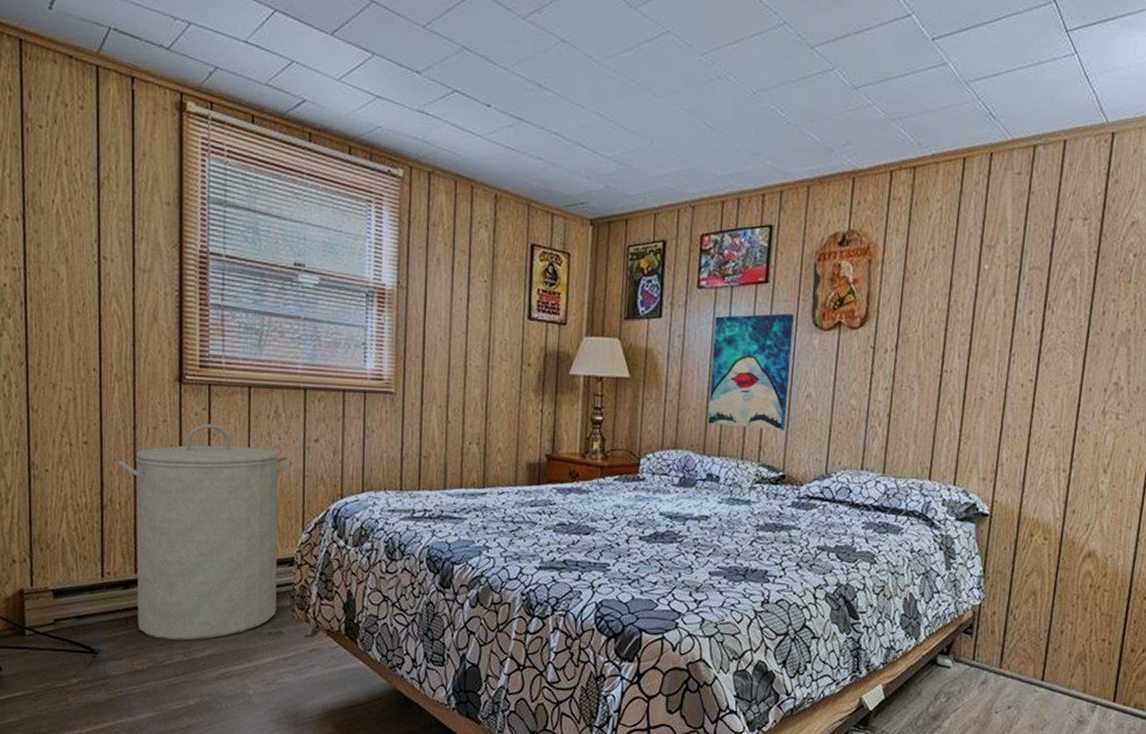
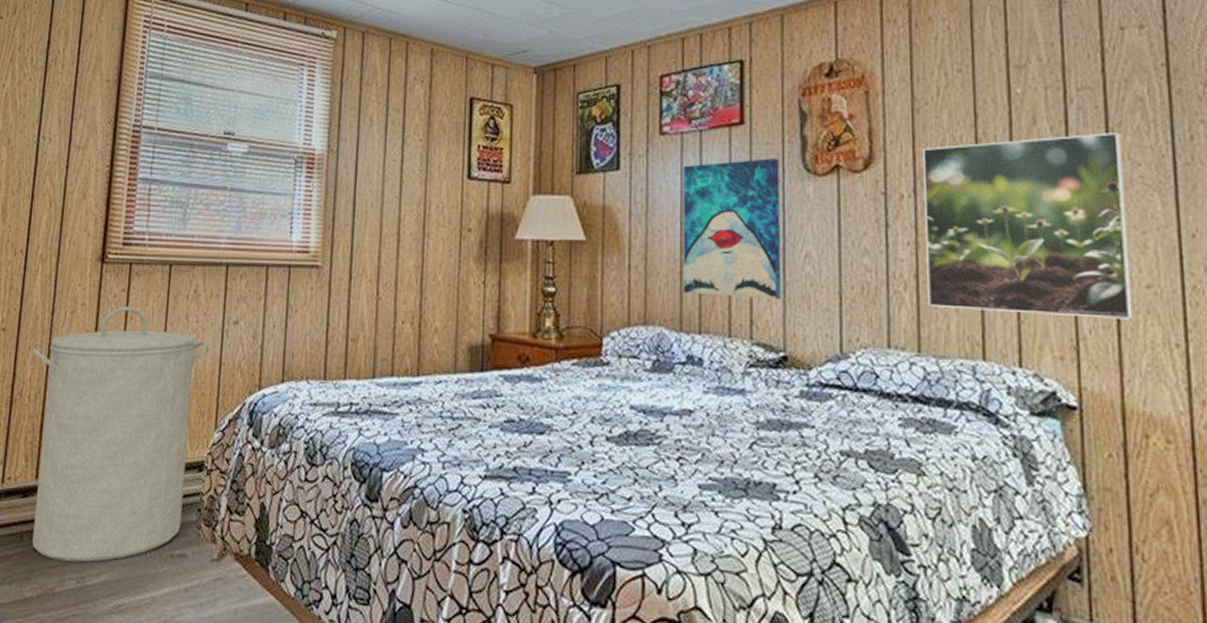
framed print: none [895,305,1055,451] -> present [923,132,1133,320]

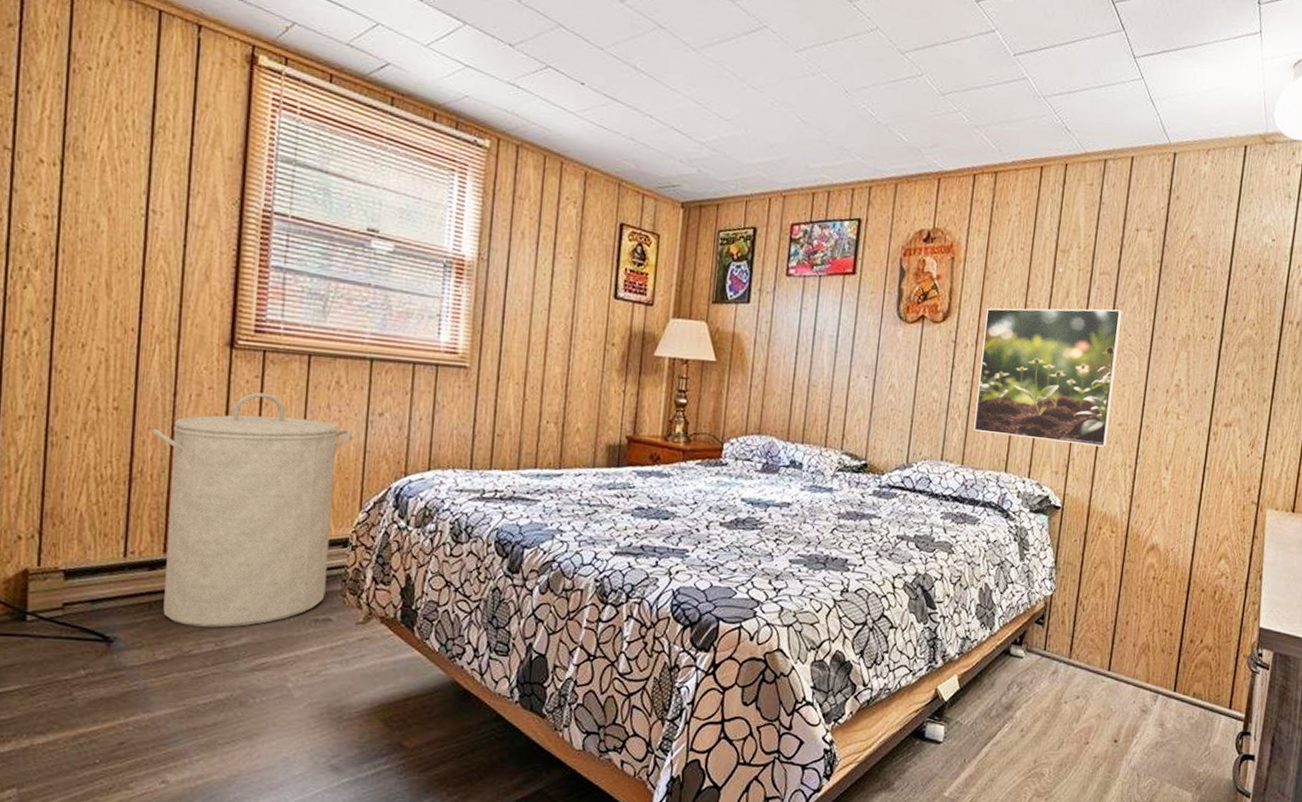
wall art: present [683,158,781,299] -> none [792,304,880,419]

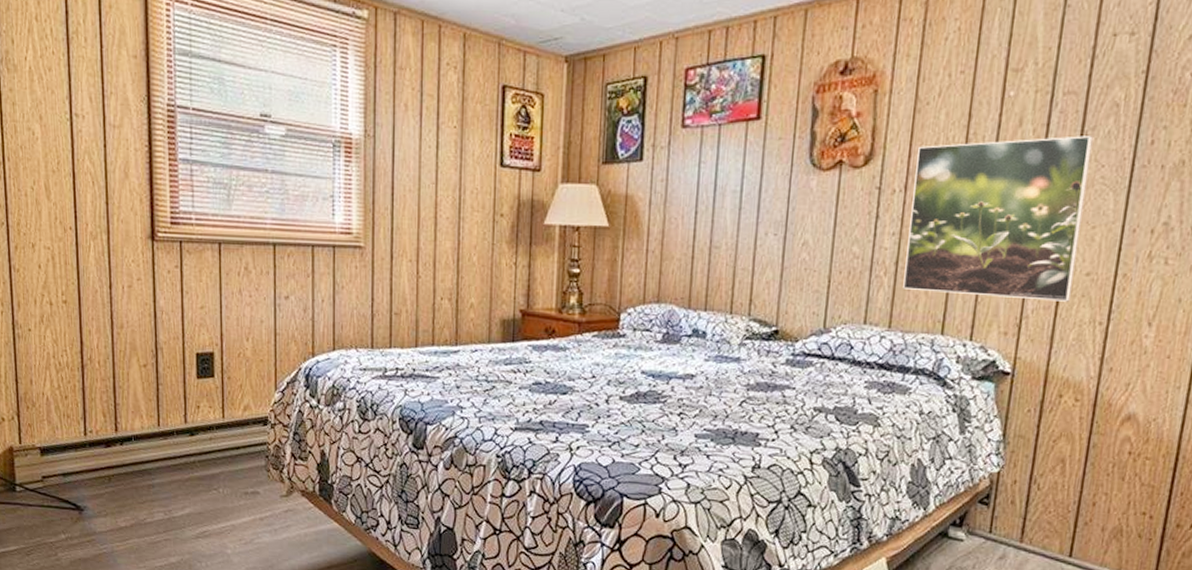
laundry hamper: present [152,392,352,628] -> none [95,281,262,499]

